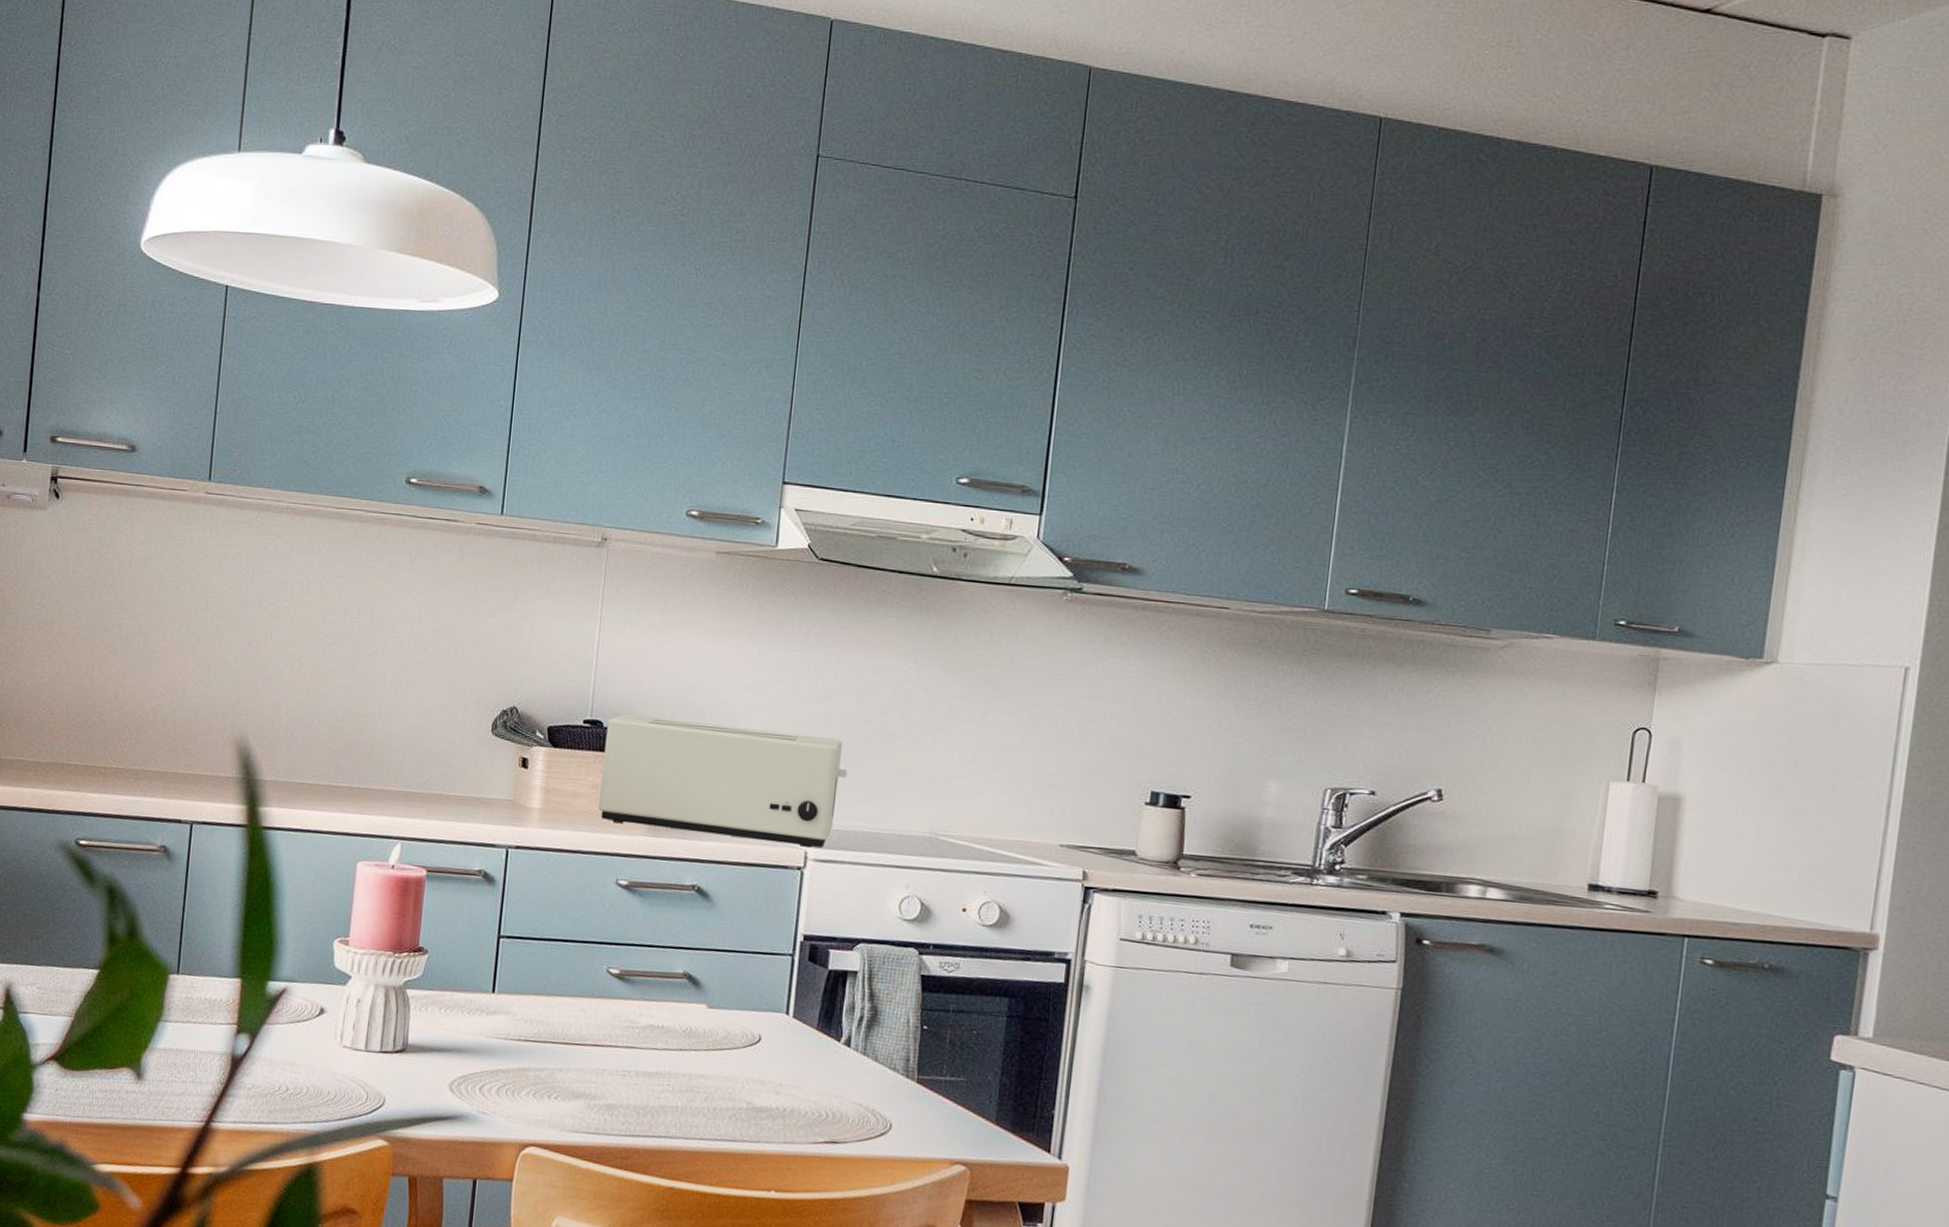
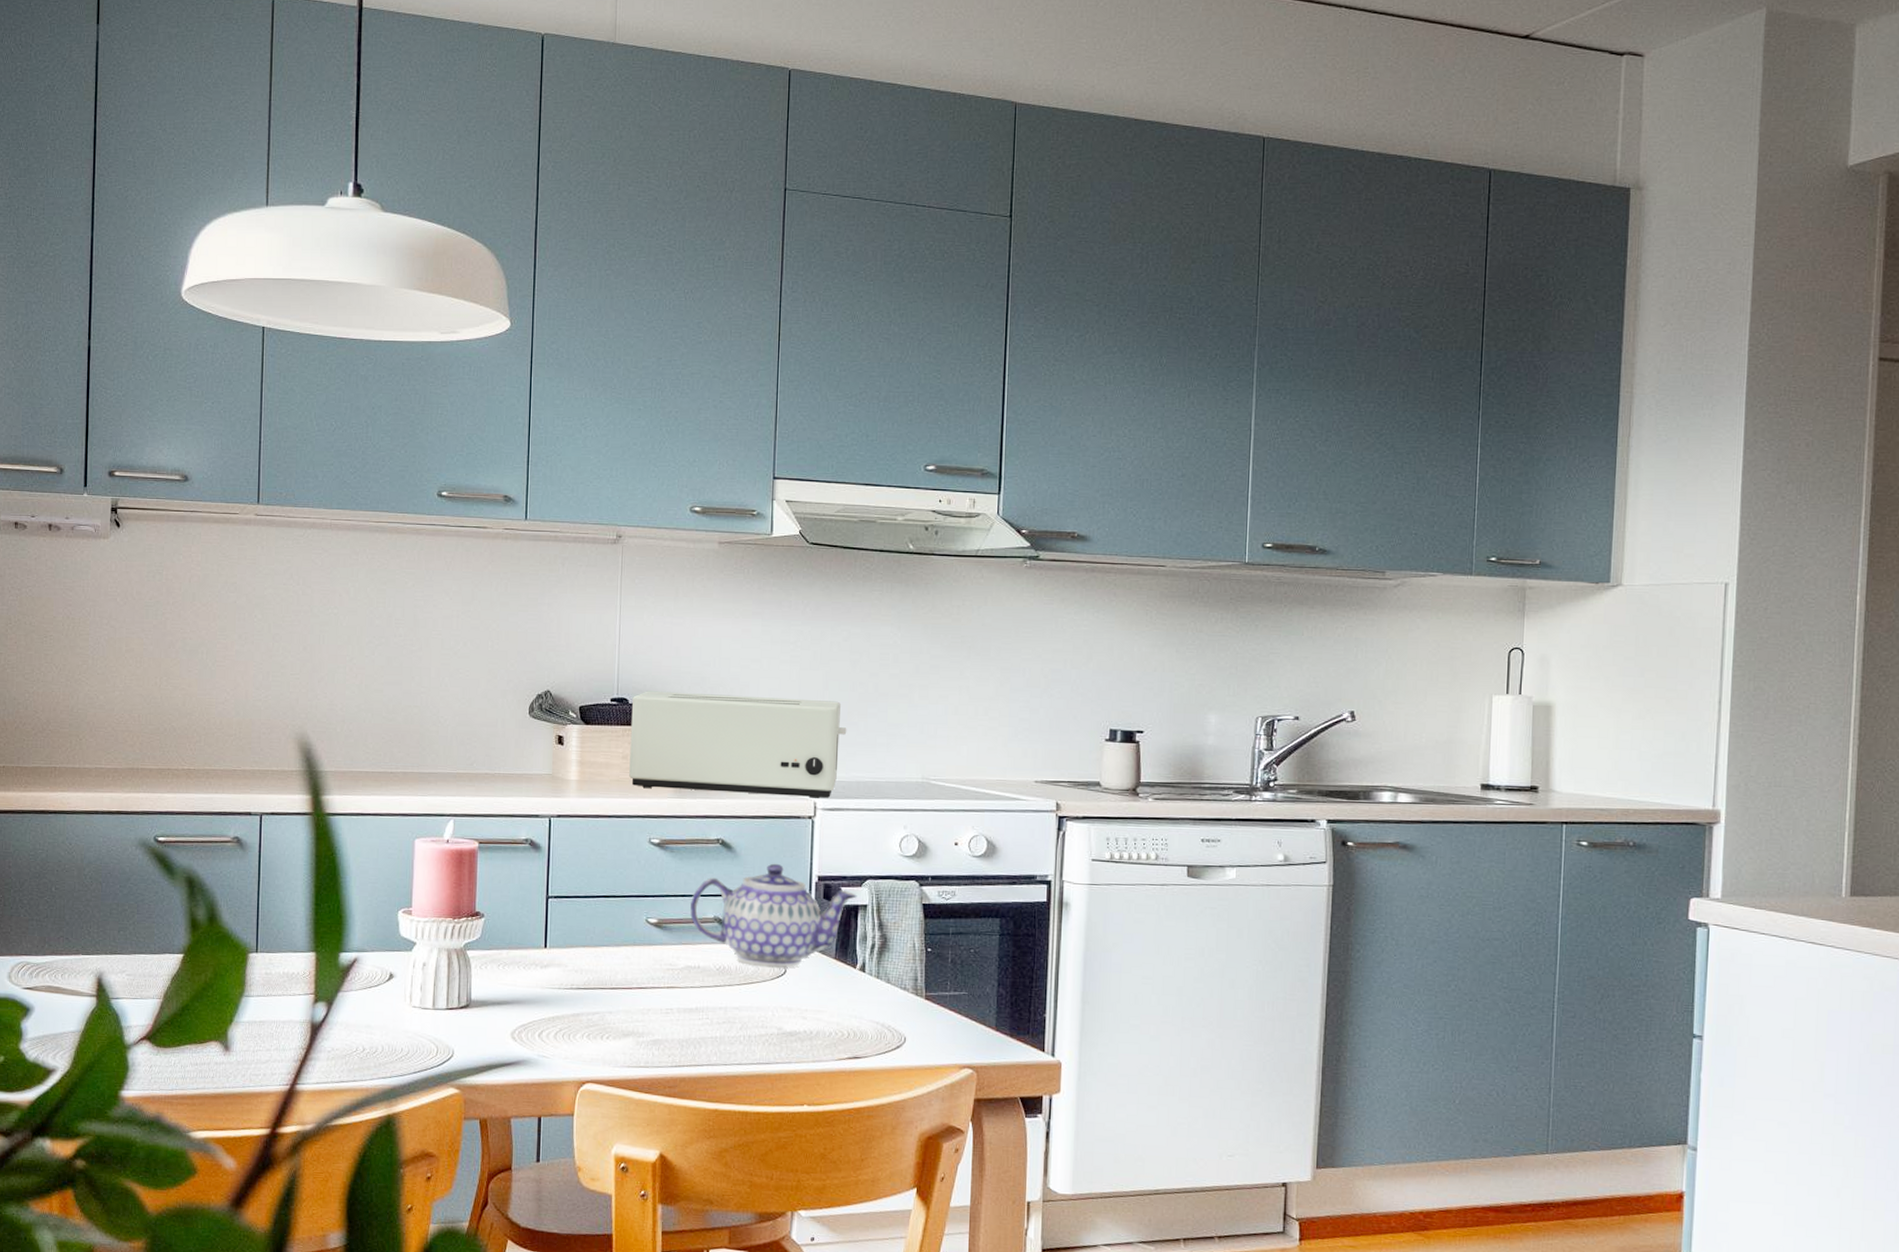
teapot: none [656,916,847,1035] -> present [689,863,857,968]

